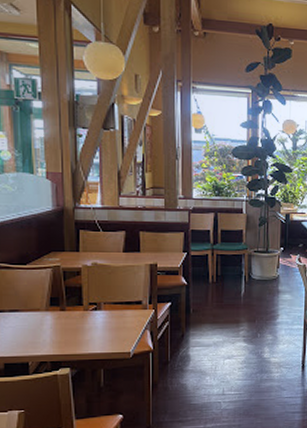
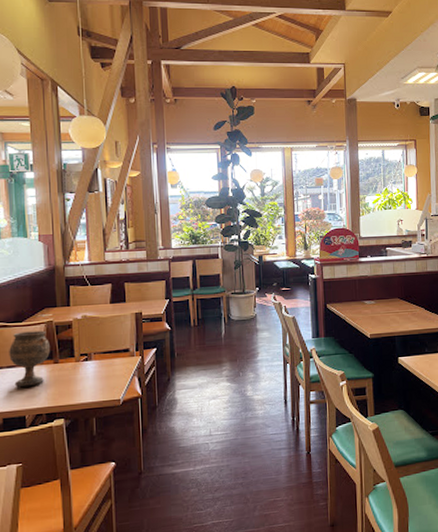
goblet: none [12,275,56,333] -> present [9,330,50,388]

